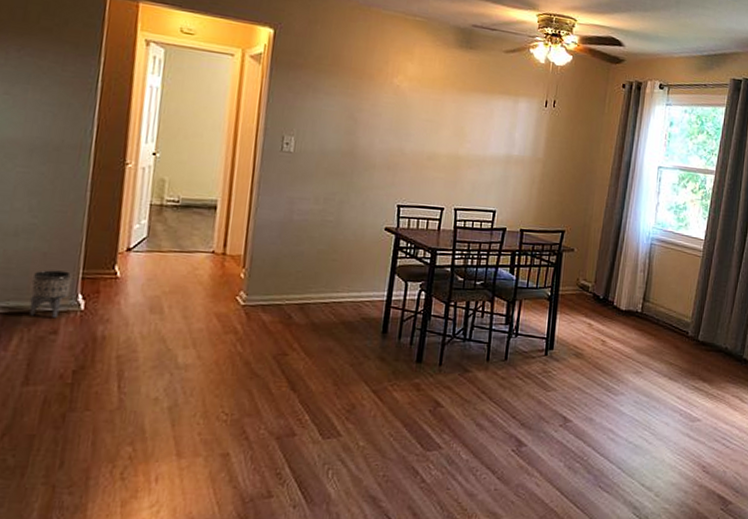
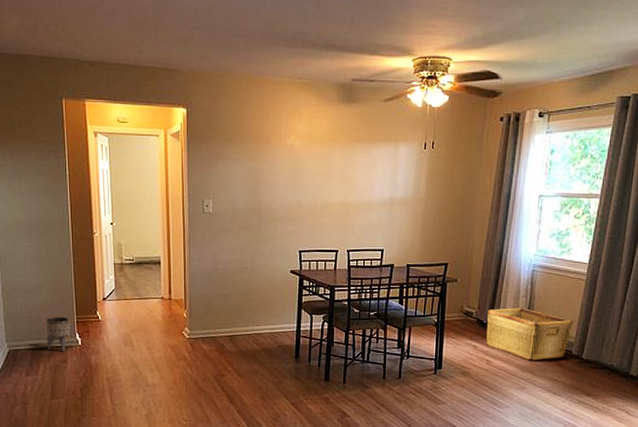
hamper: none [602,283,690,342] -> present [486,308,574,361]

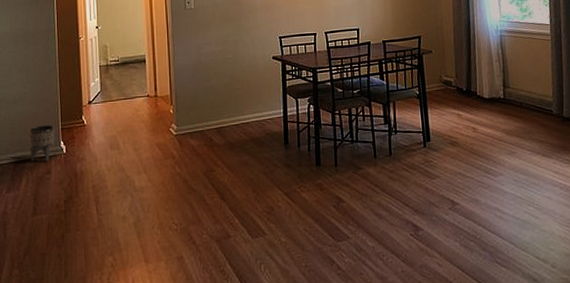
hamper: present [486,308,574,361] -> none [464,72,548,124]

